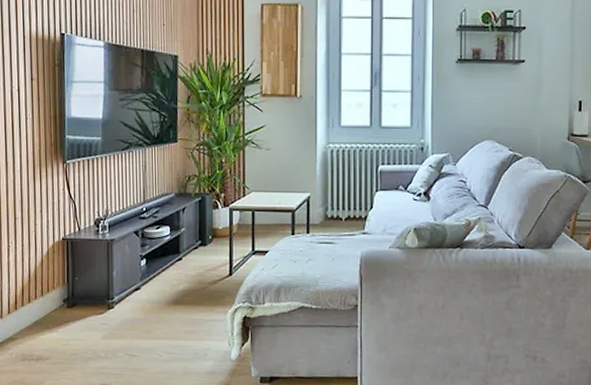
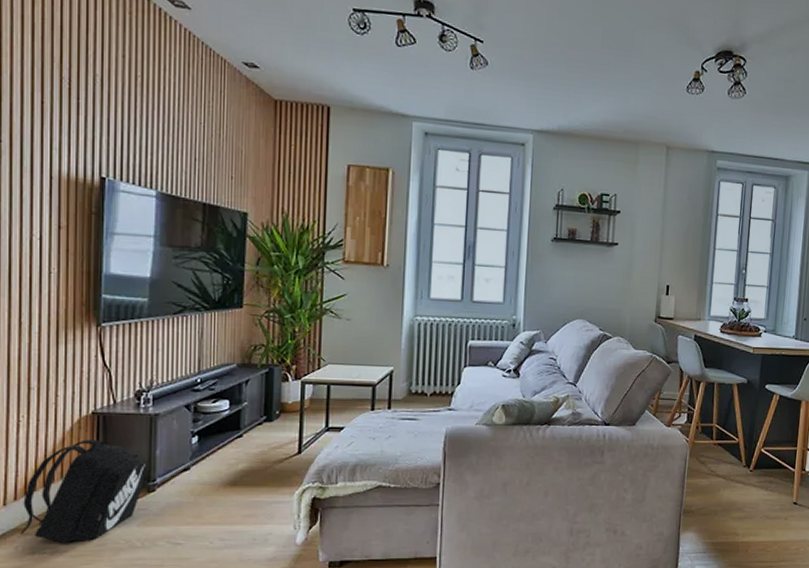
backpack: none [13,262,106,353] -> present [20,439,147,544]

